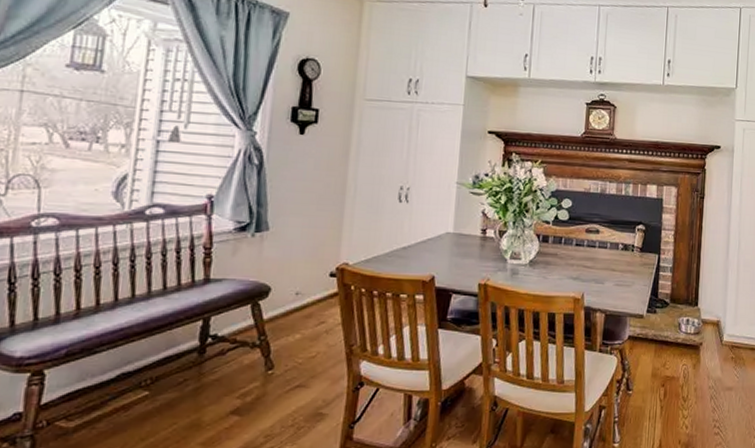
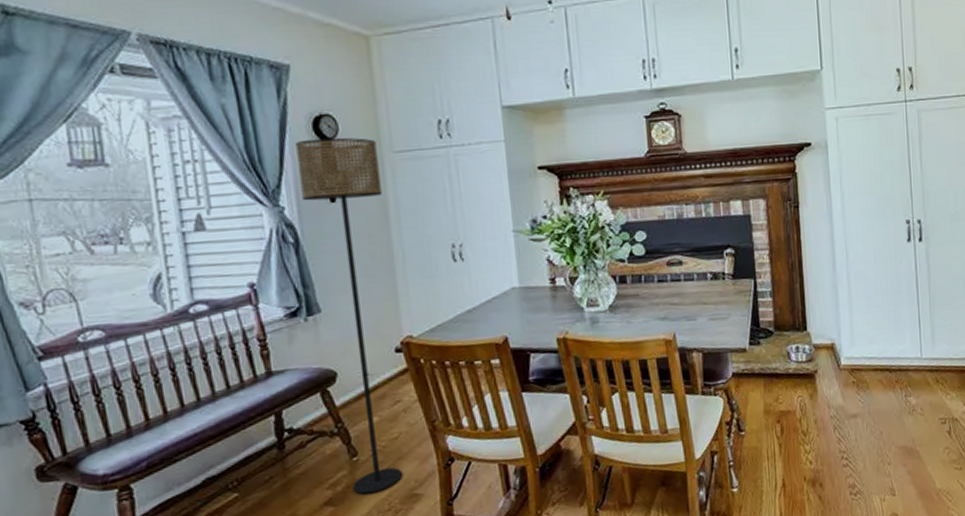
floor lamp: none [261,77,351,408] -> present [296,137,402,495]

